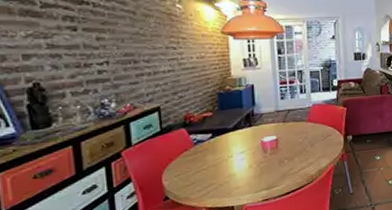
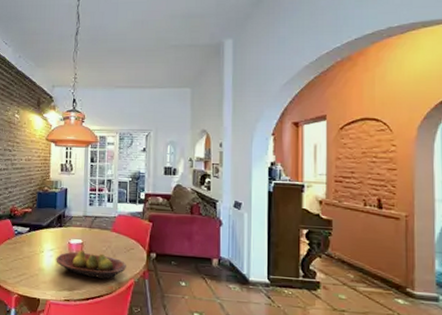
fruit bowl: none [248,145,325,172] -> present [56,249,126,280]

